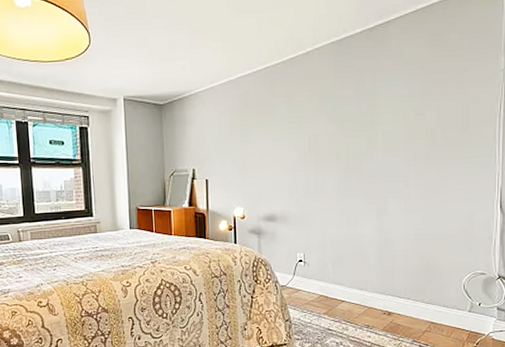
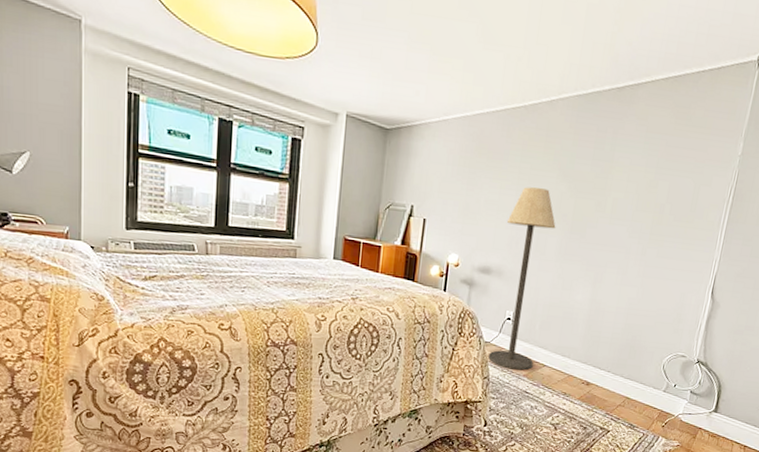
floor lamp: none [283,134,331,309] -> present [488,187,556,371]

